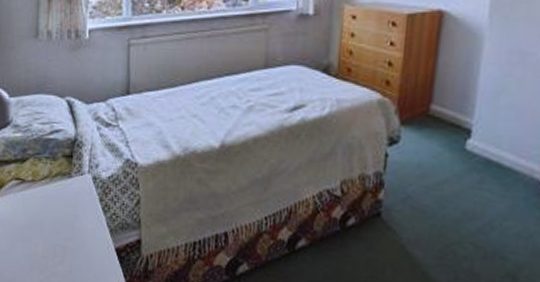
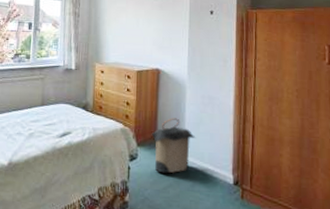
laundry hamper: none [422,84,493,164] -> present [151,118,196,174]

